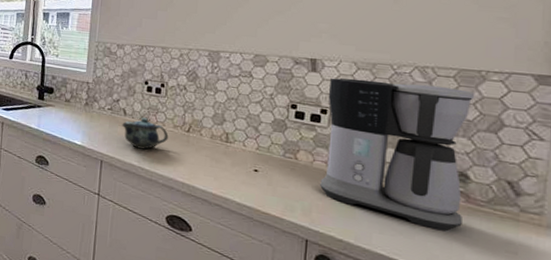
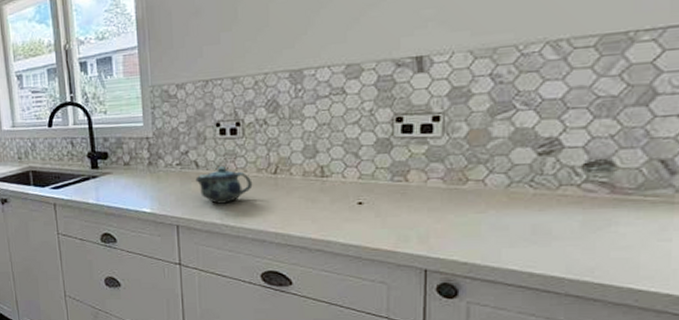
coffee maker: present [320,78,475,230] -> none [437,59,621,230]

